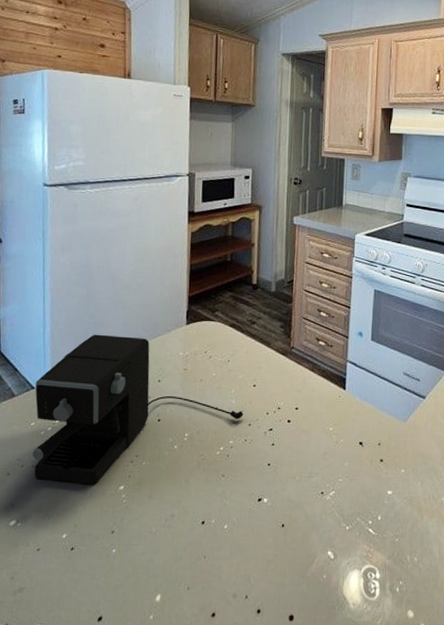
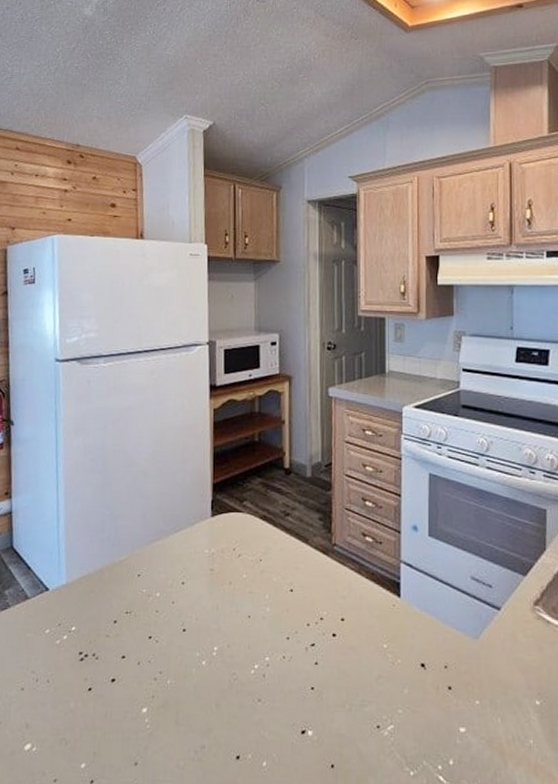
coffee maker: present [32,334,244,485] -> none [47,528,280,705]

